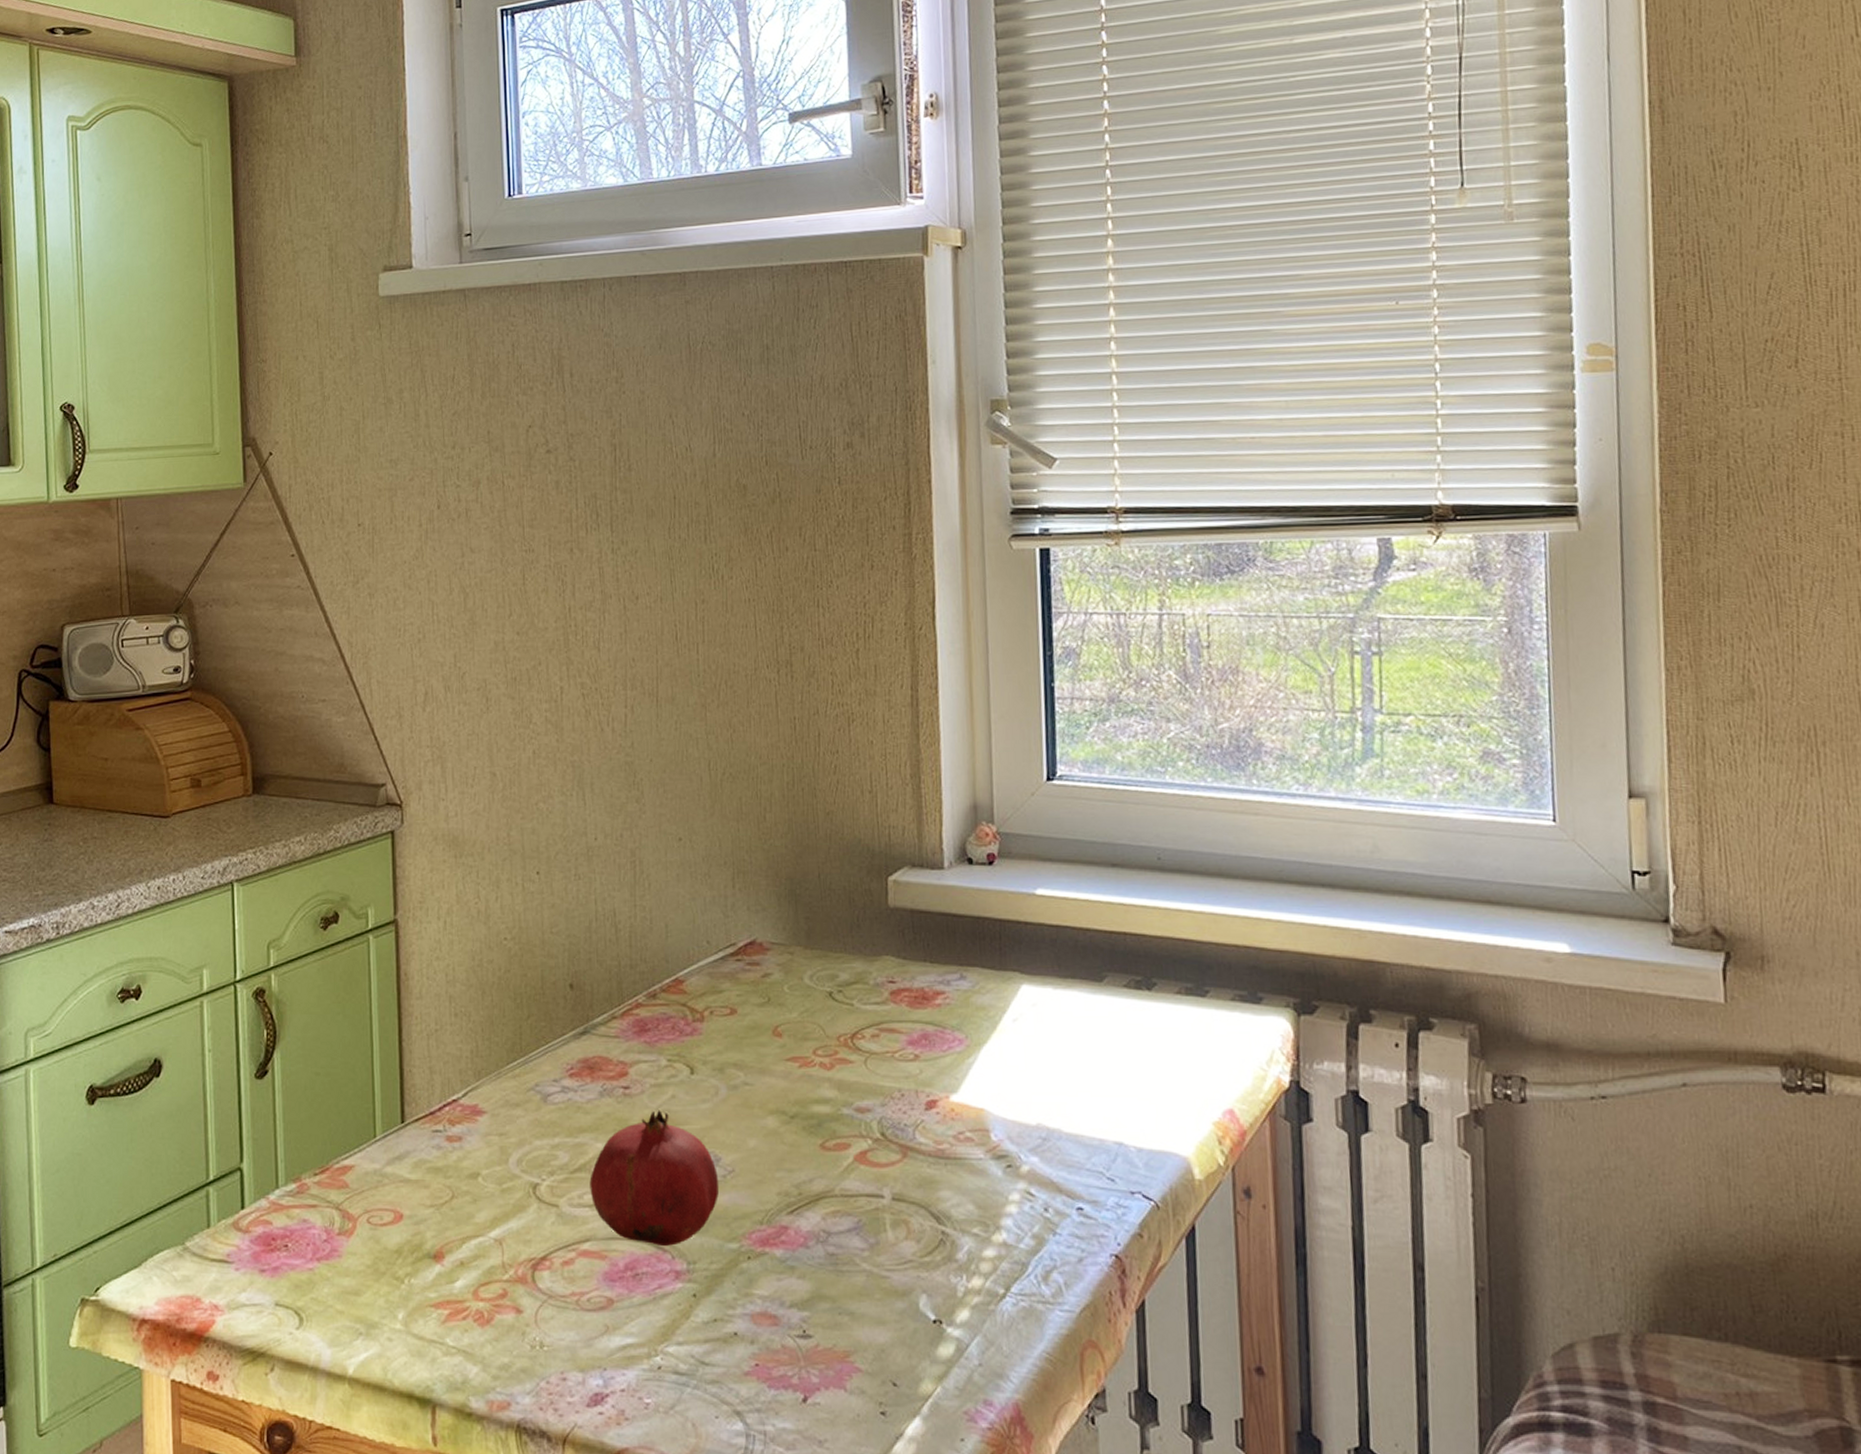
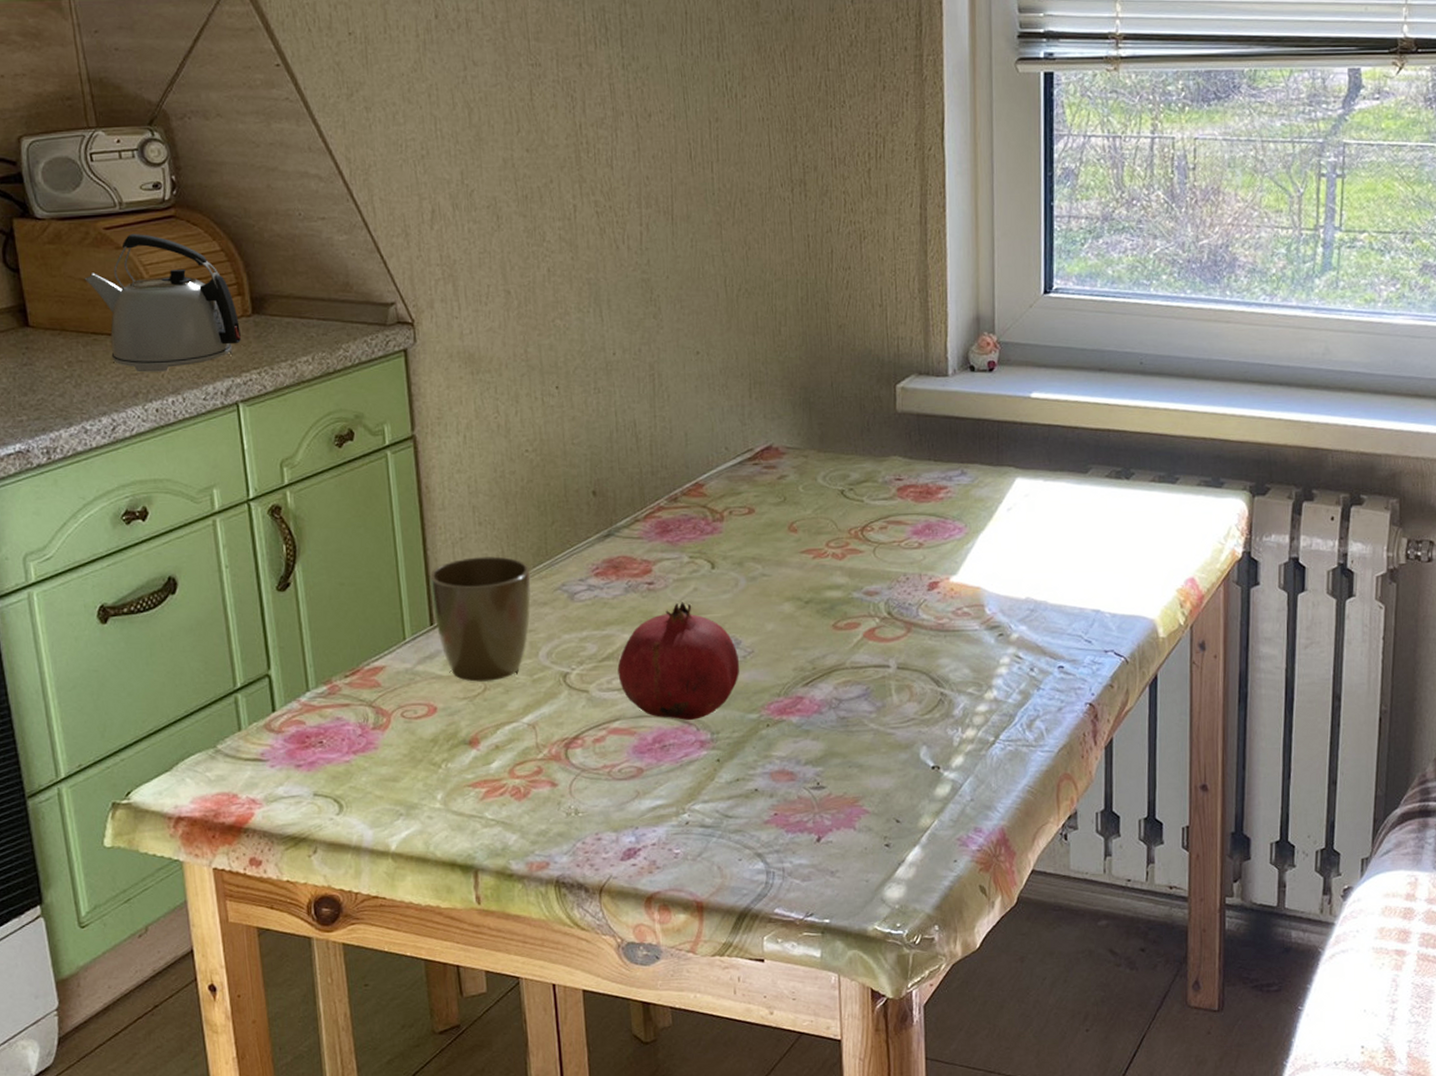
kettle: none [105,715,240,850] -> present [84,234,241,373]
cup: none [403,1050,504,1188] -> present [429,556,531,682]

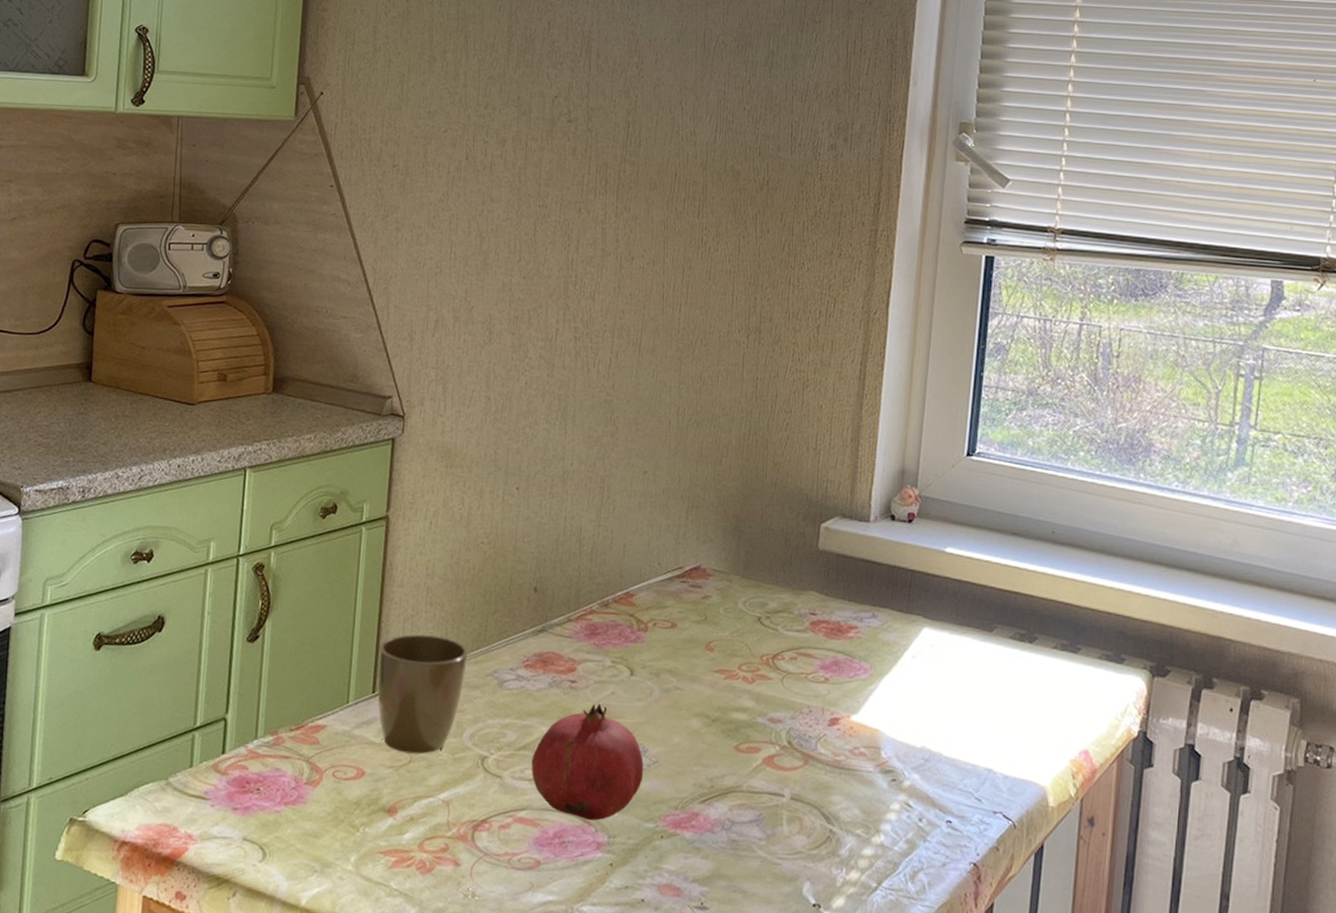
kettle: present [84,234,241,373] -> none [143,313,261,434]

